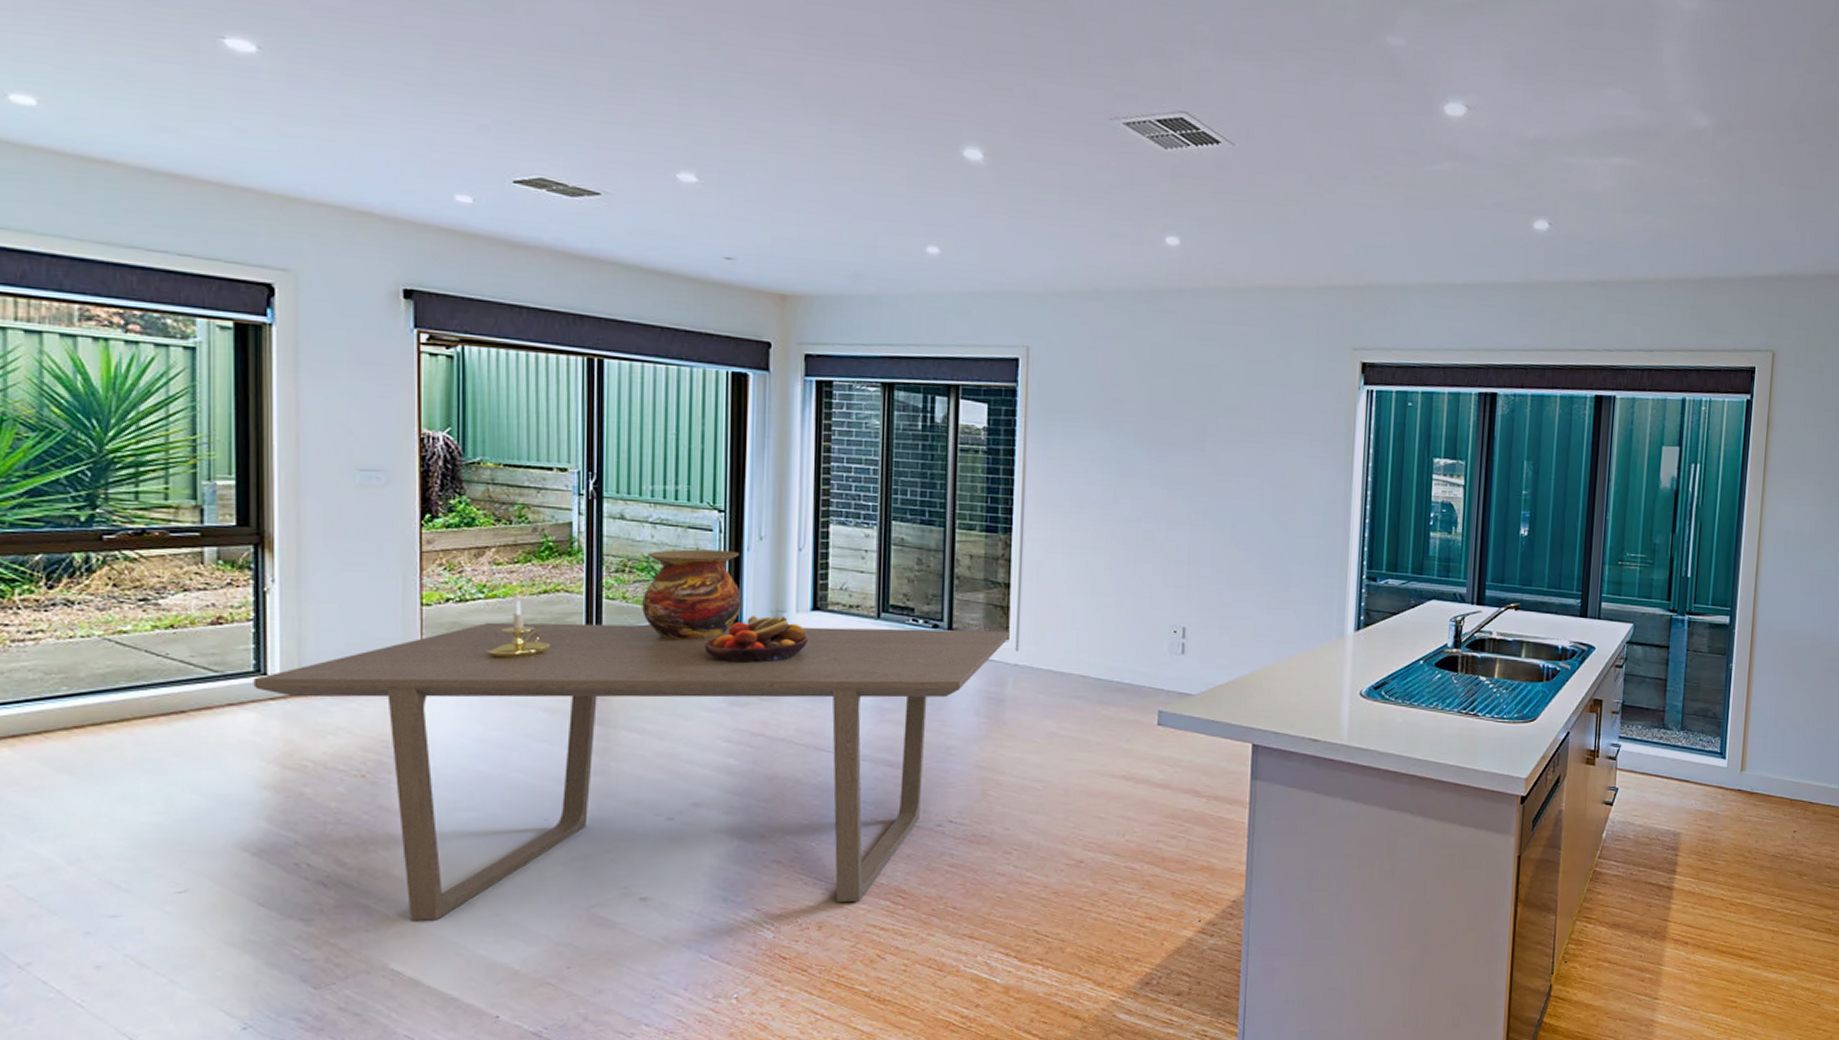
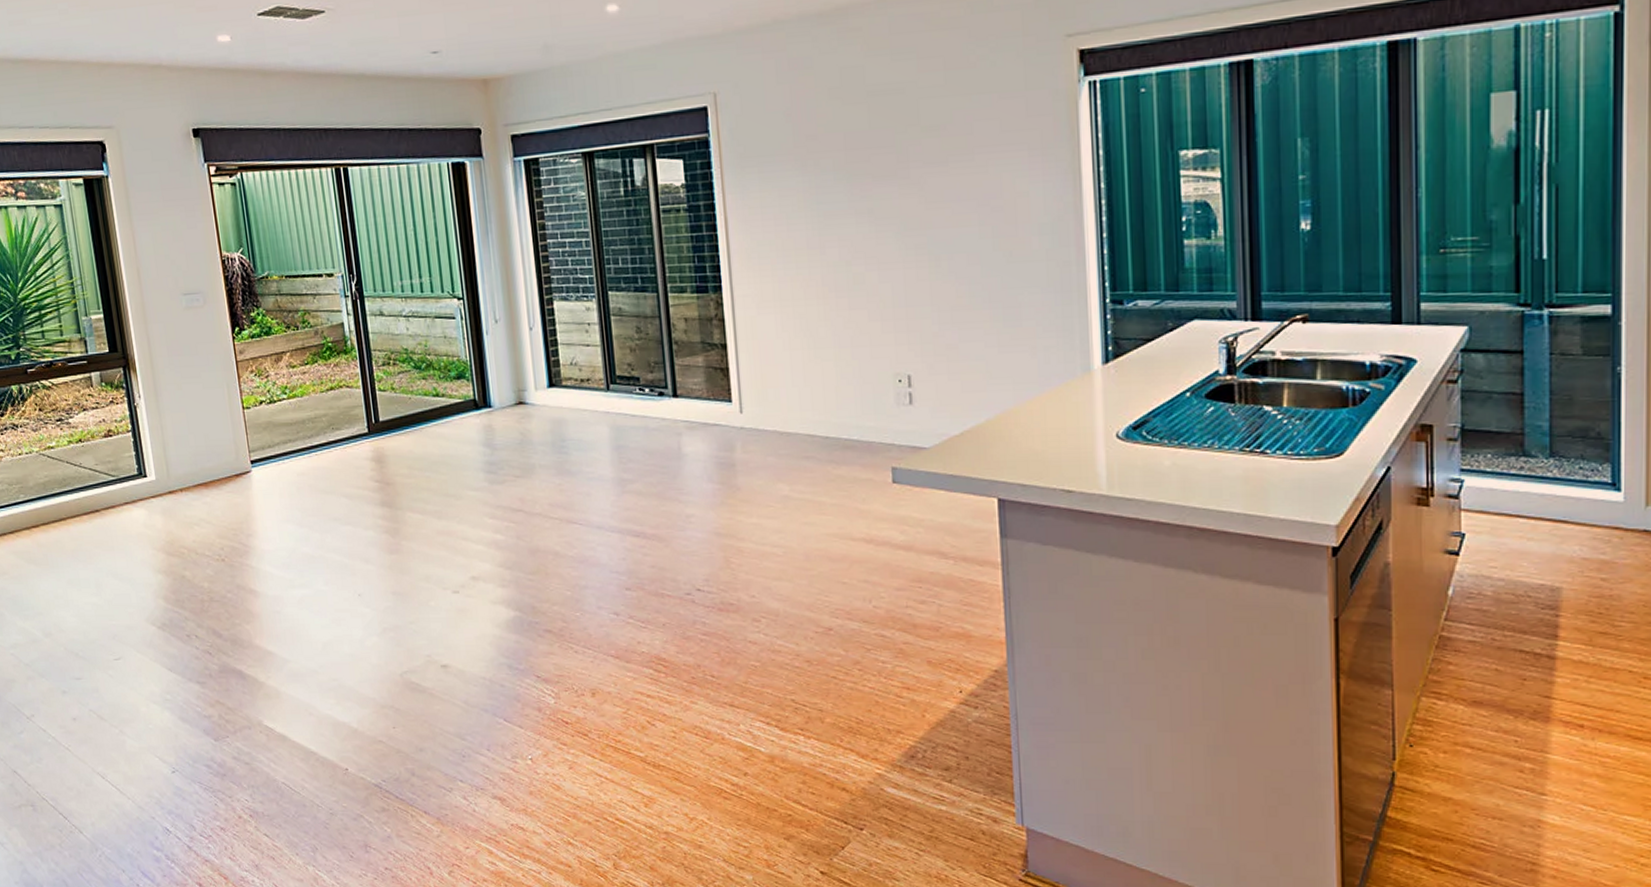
dining table: present [253,622,1011,920] -> none [138,393,734,684]
candle holder: present [485,599,551,659] -> none [294,397,342,452]
vase: present [642,549,742,641] -> none [405,336,489,426]
fruit bowl: present [704,616,807,664] -> none [462,396,549,444]

